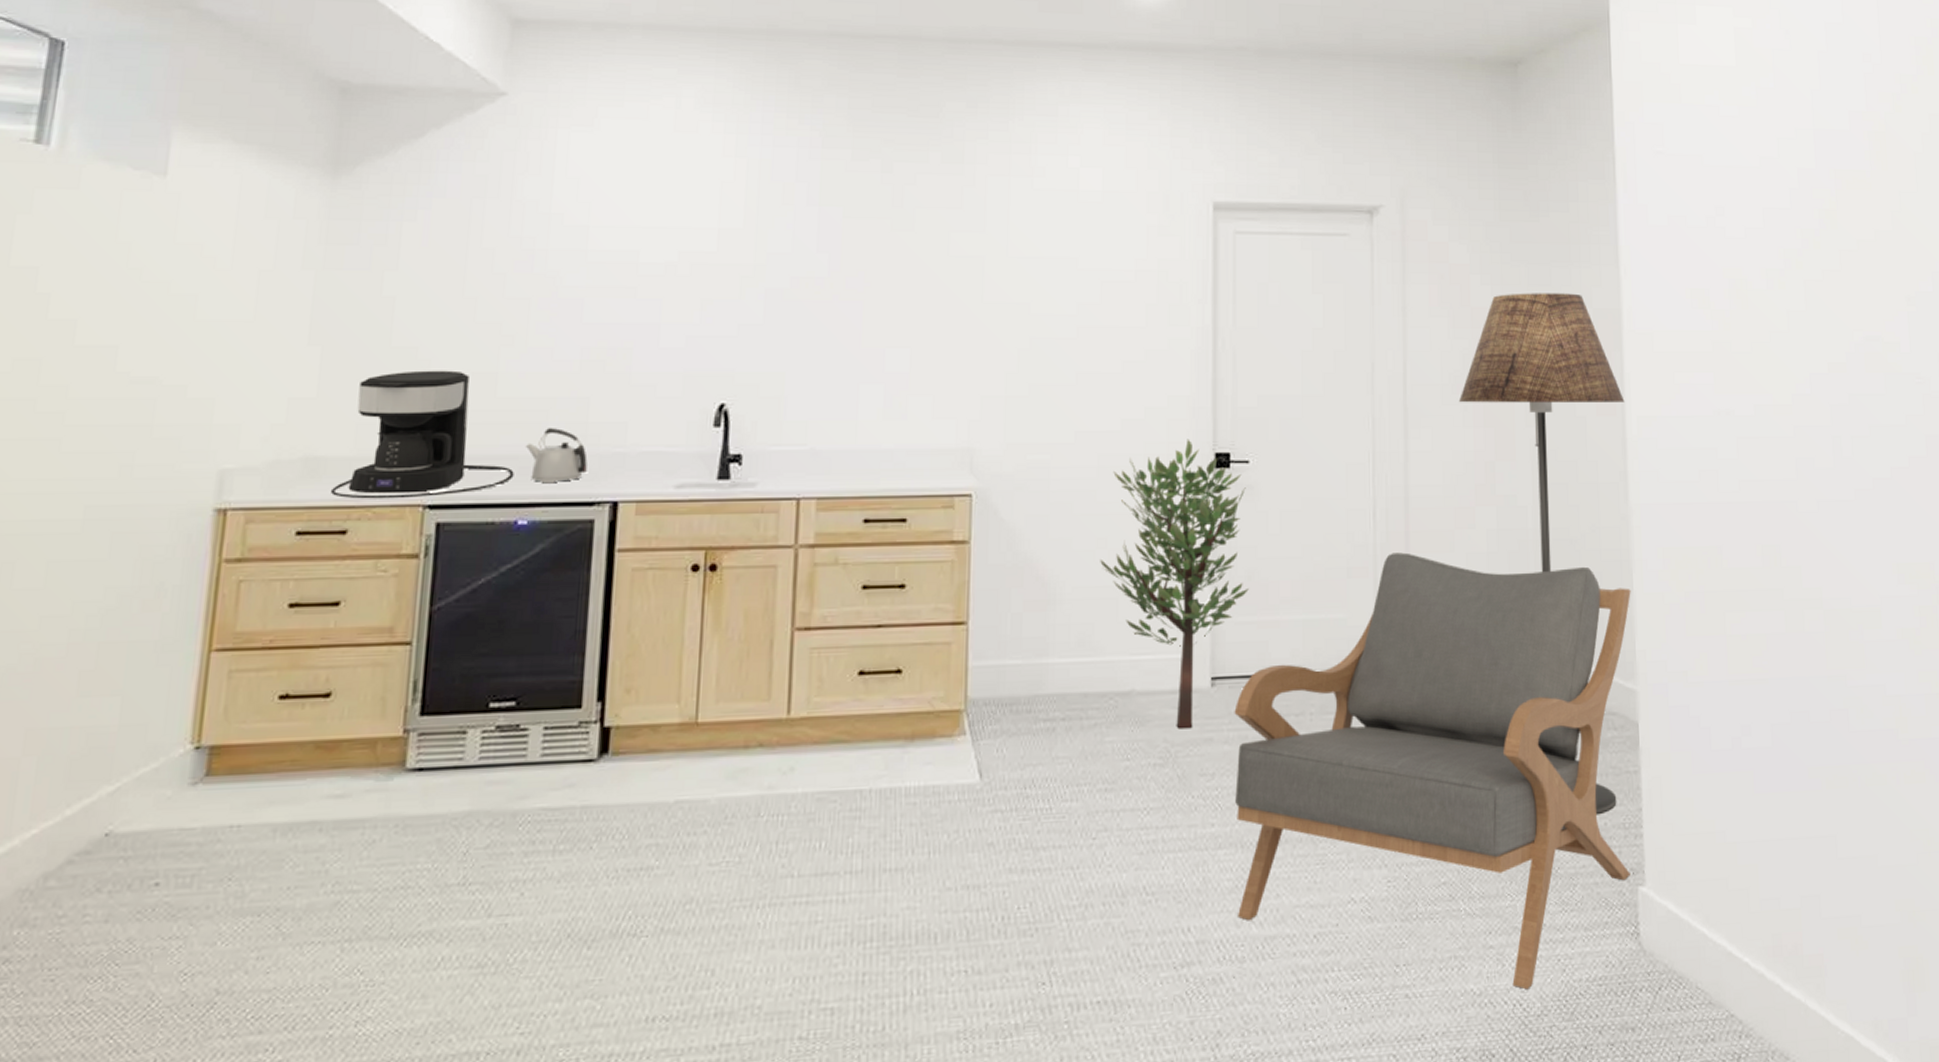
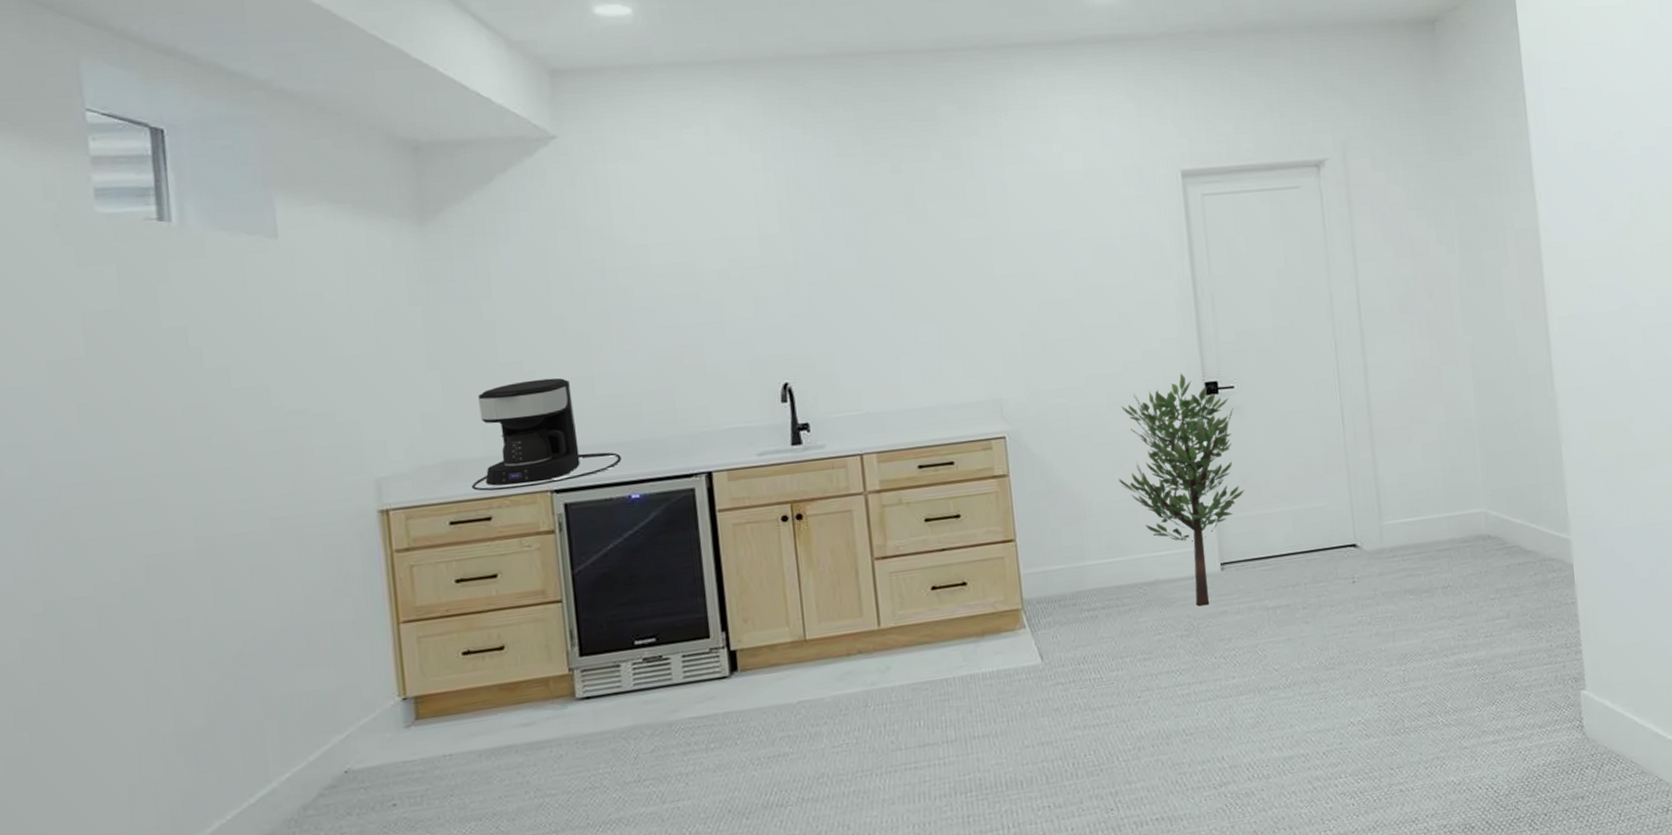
kettle: present [526,428,588,484] -> none [627,417,682,463]
armchair: present [1234,552,1631,990] -> none [1242,444,1573,777]
floor lamp: present [1458,293,1625,815] -> none [1405,218,1559,640]

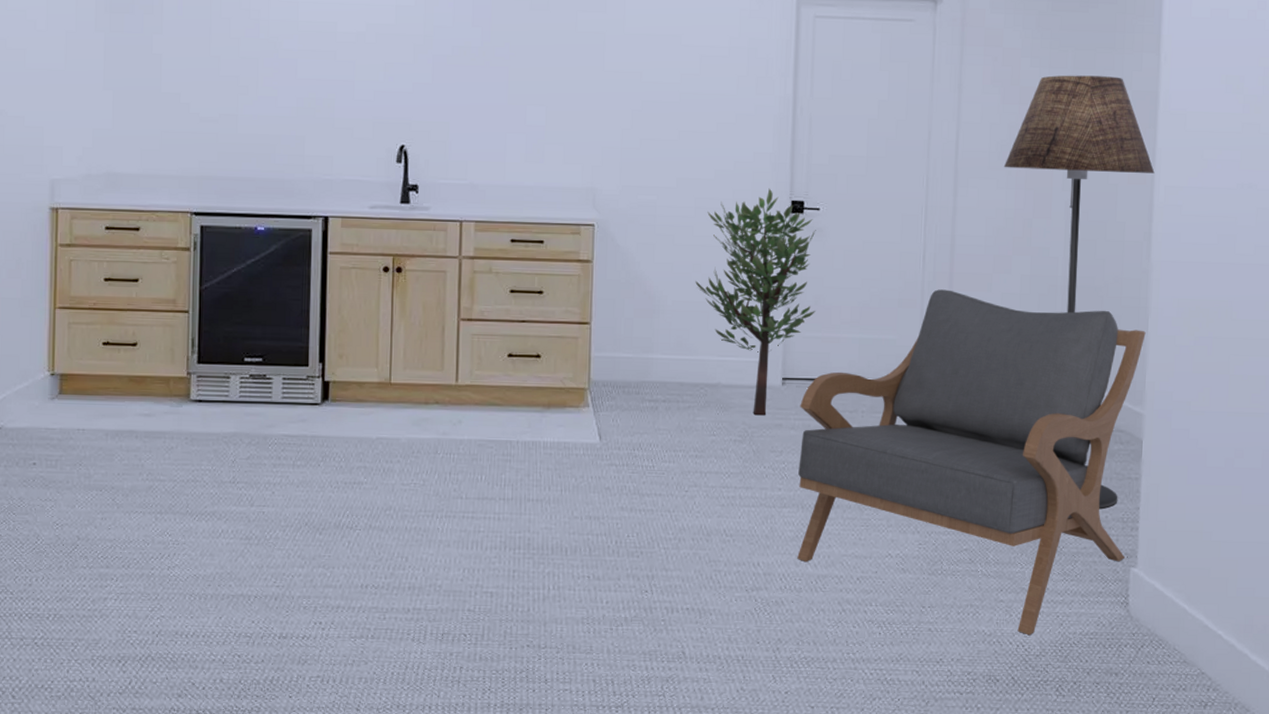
coffee maker: present [471,378,622,491] -> none [126,111,253,207]
armchair: none [1242,444,1573,777] -> present [797,289,1146,636]
floor lamp: none [1405,218,1559,640] -> present [1003,75,1155,510]

